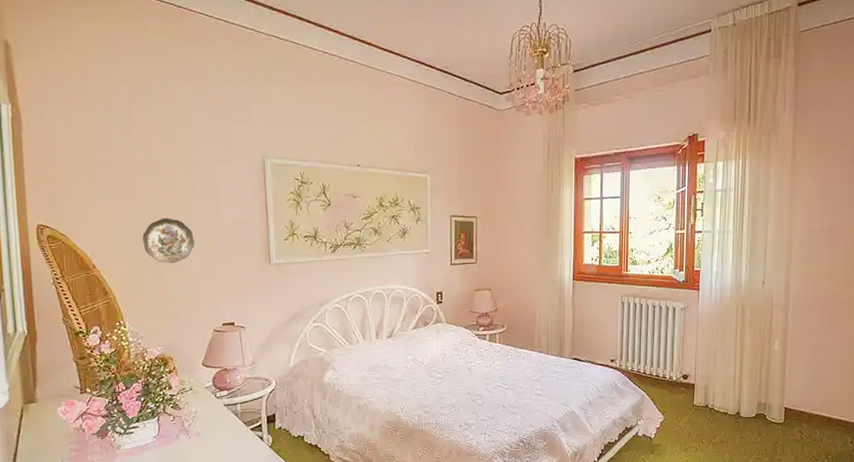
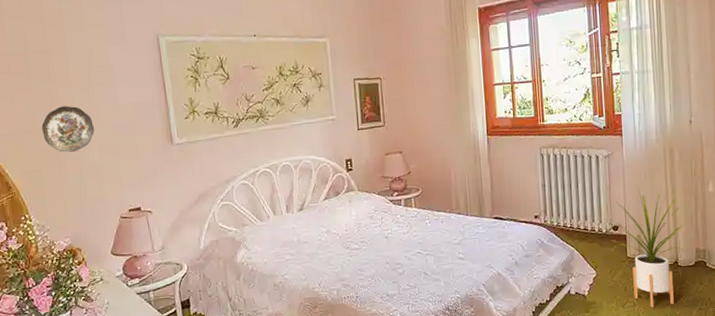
house plant: none [686,342,747,454] -> present [616,189,684,308]

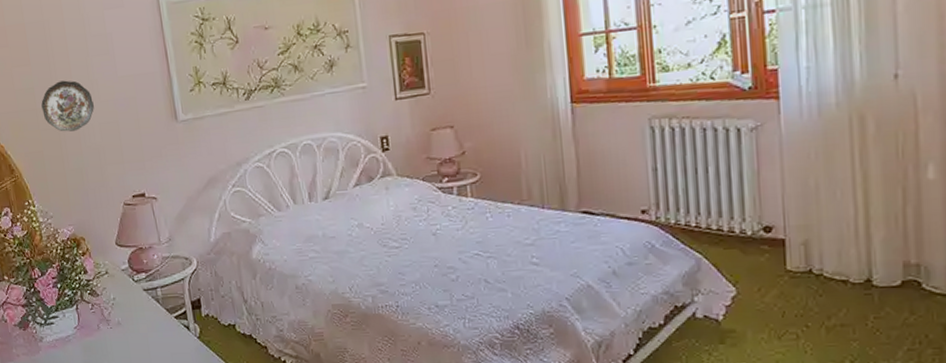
house plant: present [616,189,684,308] -> none [768,174,883,344]

